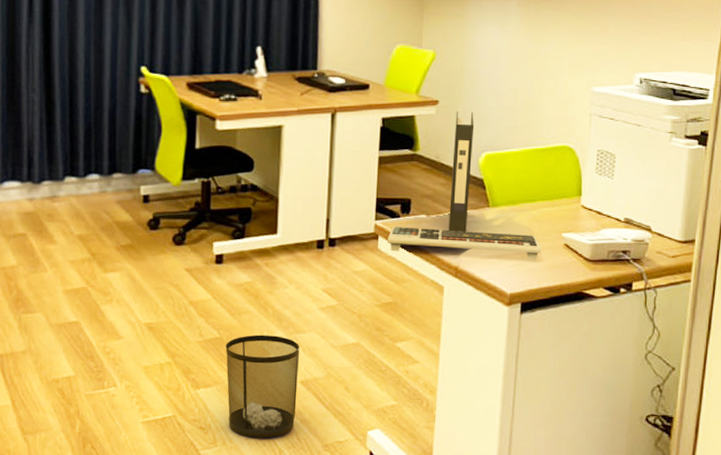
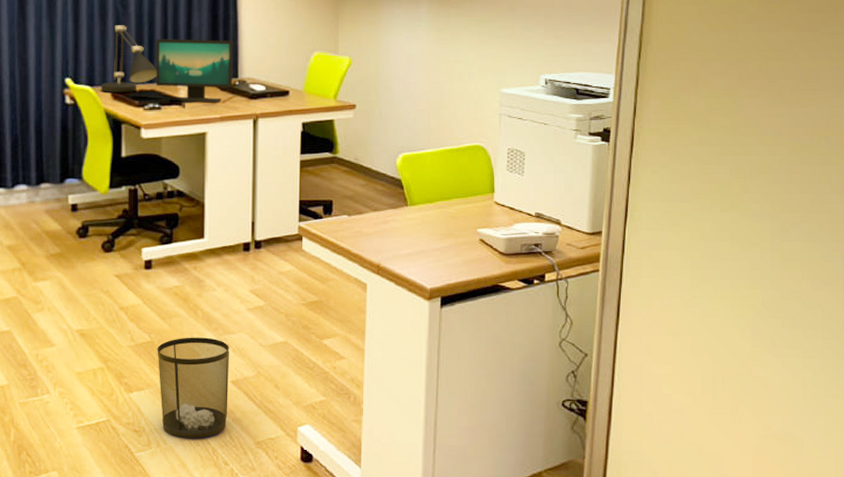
desk lamp: none [176,13,234,84] -> present [100,25,157,93]
computer monitor: none [232,28,313,97] -> present [155,39,233,104]
computer keyboard: present [388,227,541,262] -> none [311,228,458,257]
binder: present [448,112,475,232] -> none [369,115,391,231]

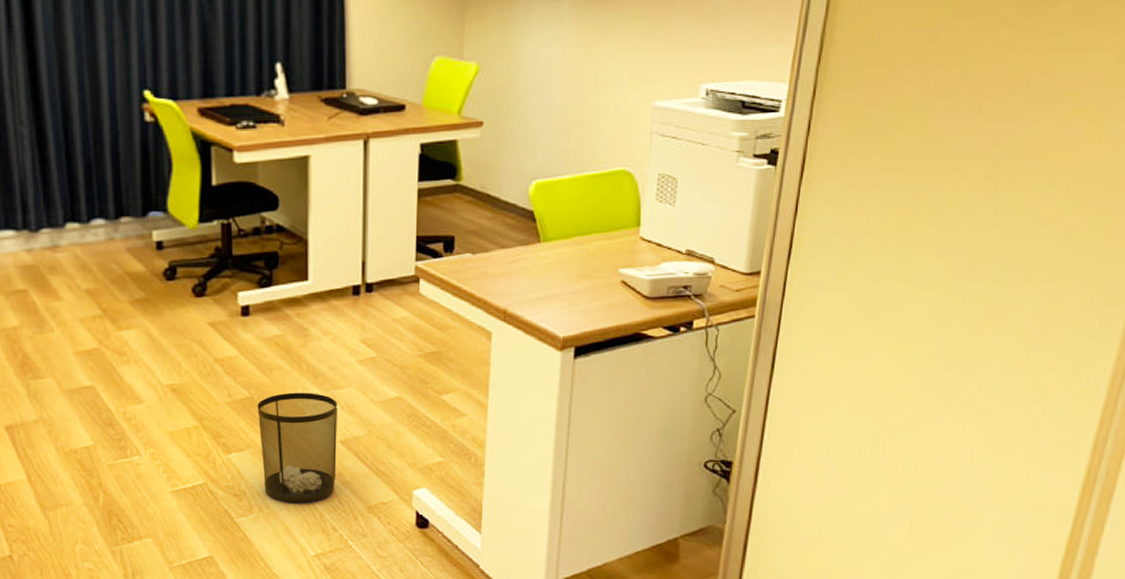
desk lamp: present [100,25,157,93] -> none [185,24,250,109]
computer monitor: present [155,39,233,104] -> none [249,41,339,122]

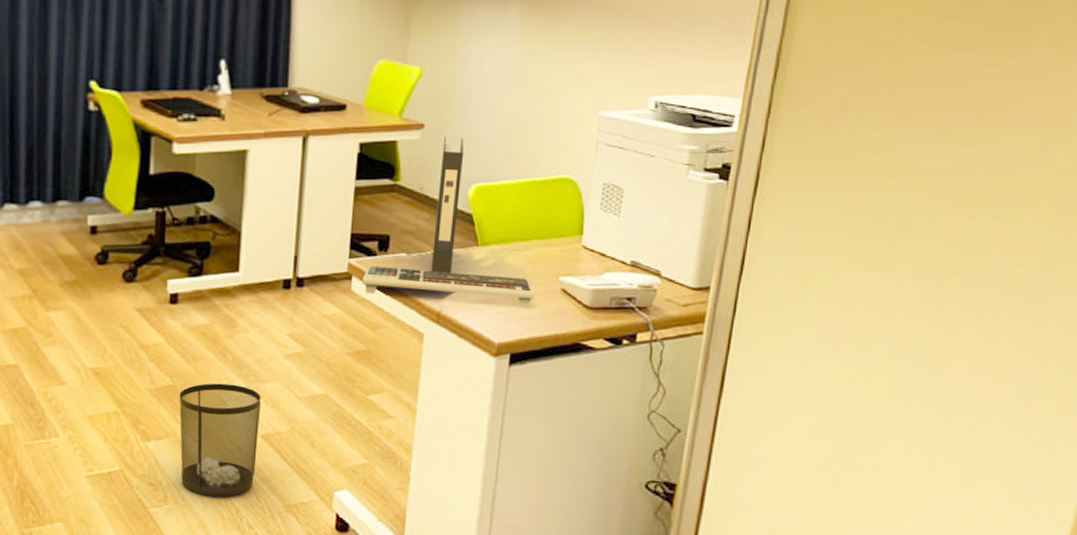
computer keyboard: none [430,268,597,301] -> present [362,266,535,308]
binder: none [496,134,524,271] -> present [431,137,465,274]

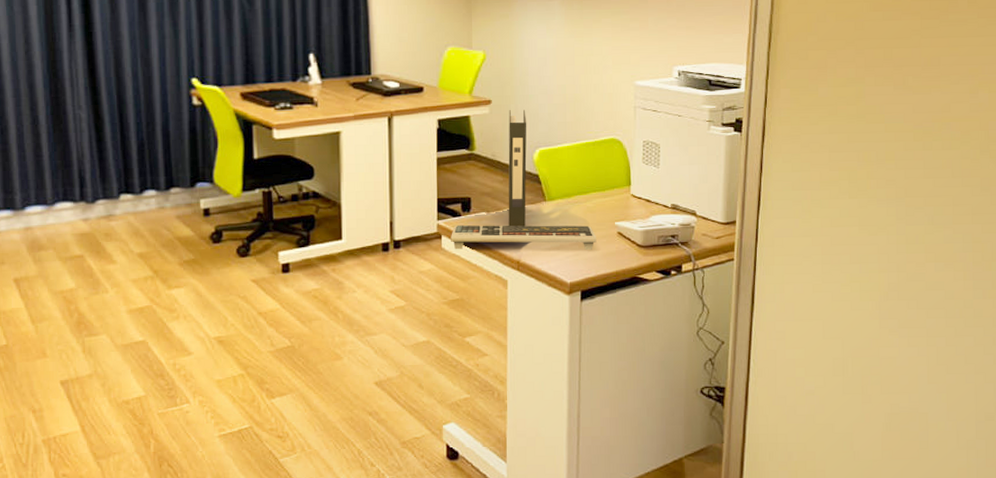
waste bin: present [179,383,261,497] -> none [298,340,372,441]

